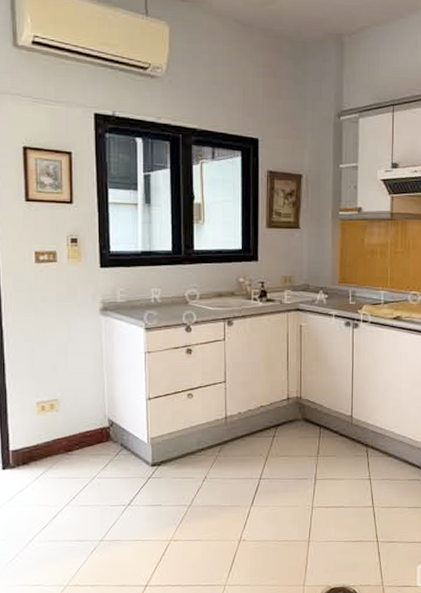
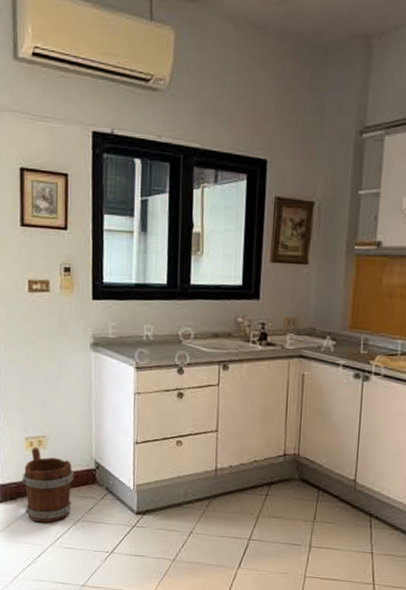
bucket: none [34,410,88,484] -> present [21,447,74,523]

